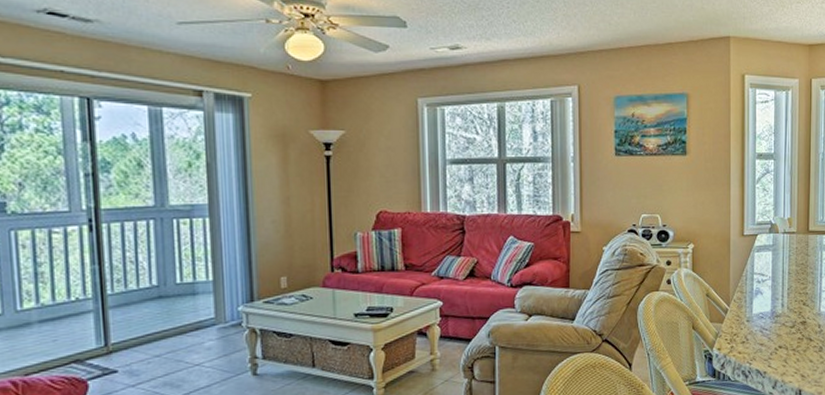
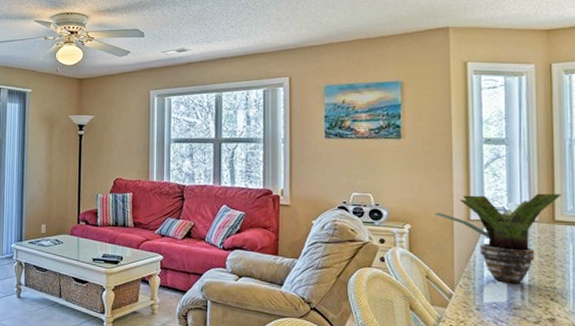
potted plant: none [715,205,814,293] -> present [435,193,561,284]

